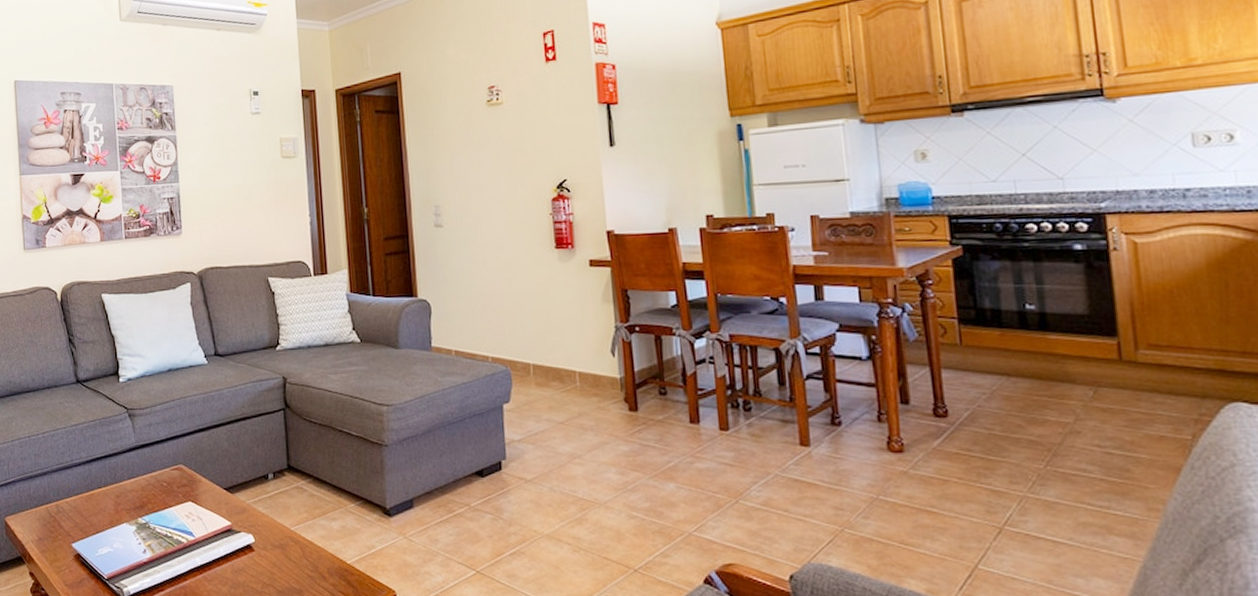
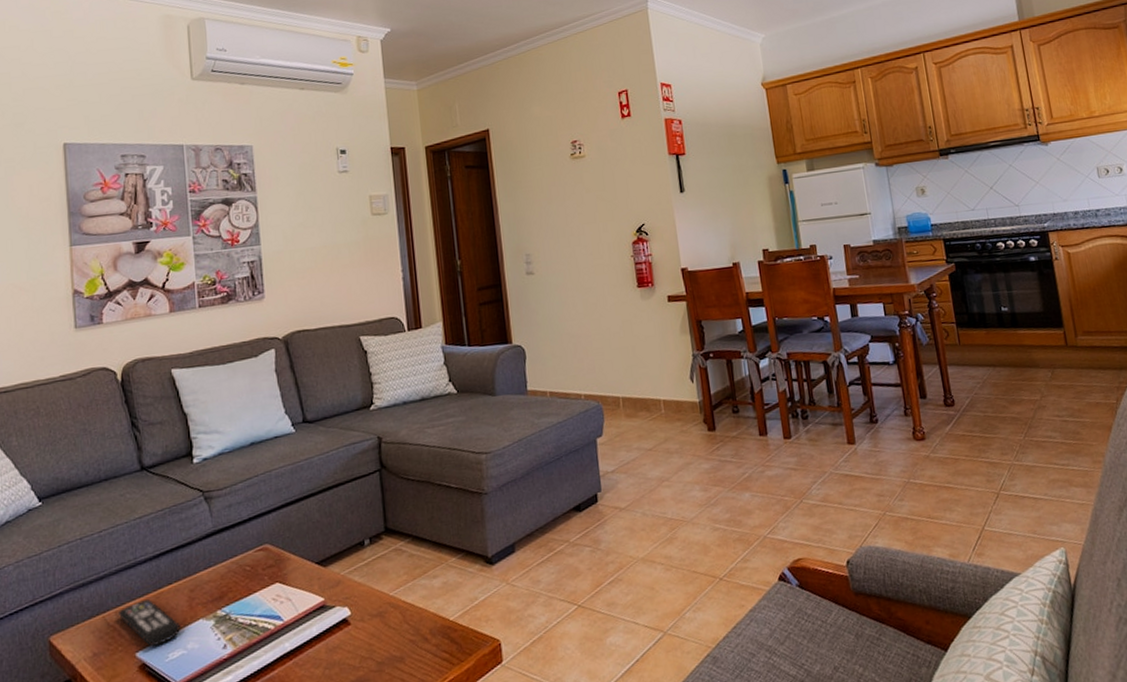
remote control: none [58,498,108,540] -> present [119,599,180,646]

